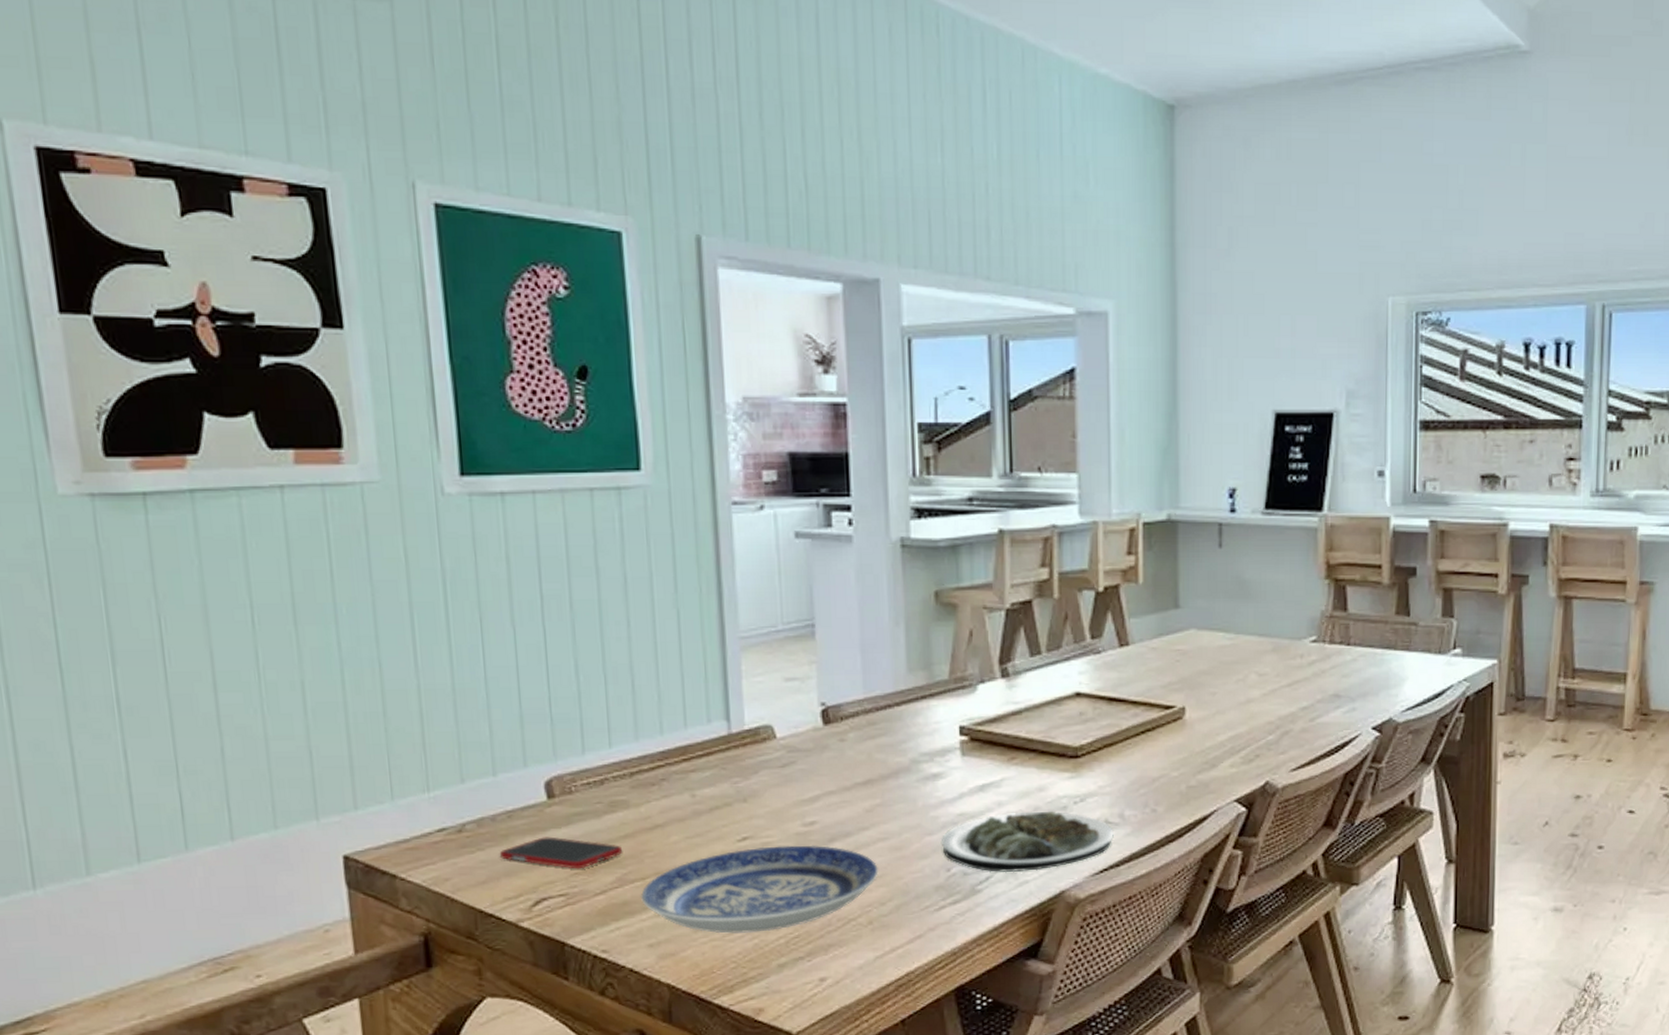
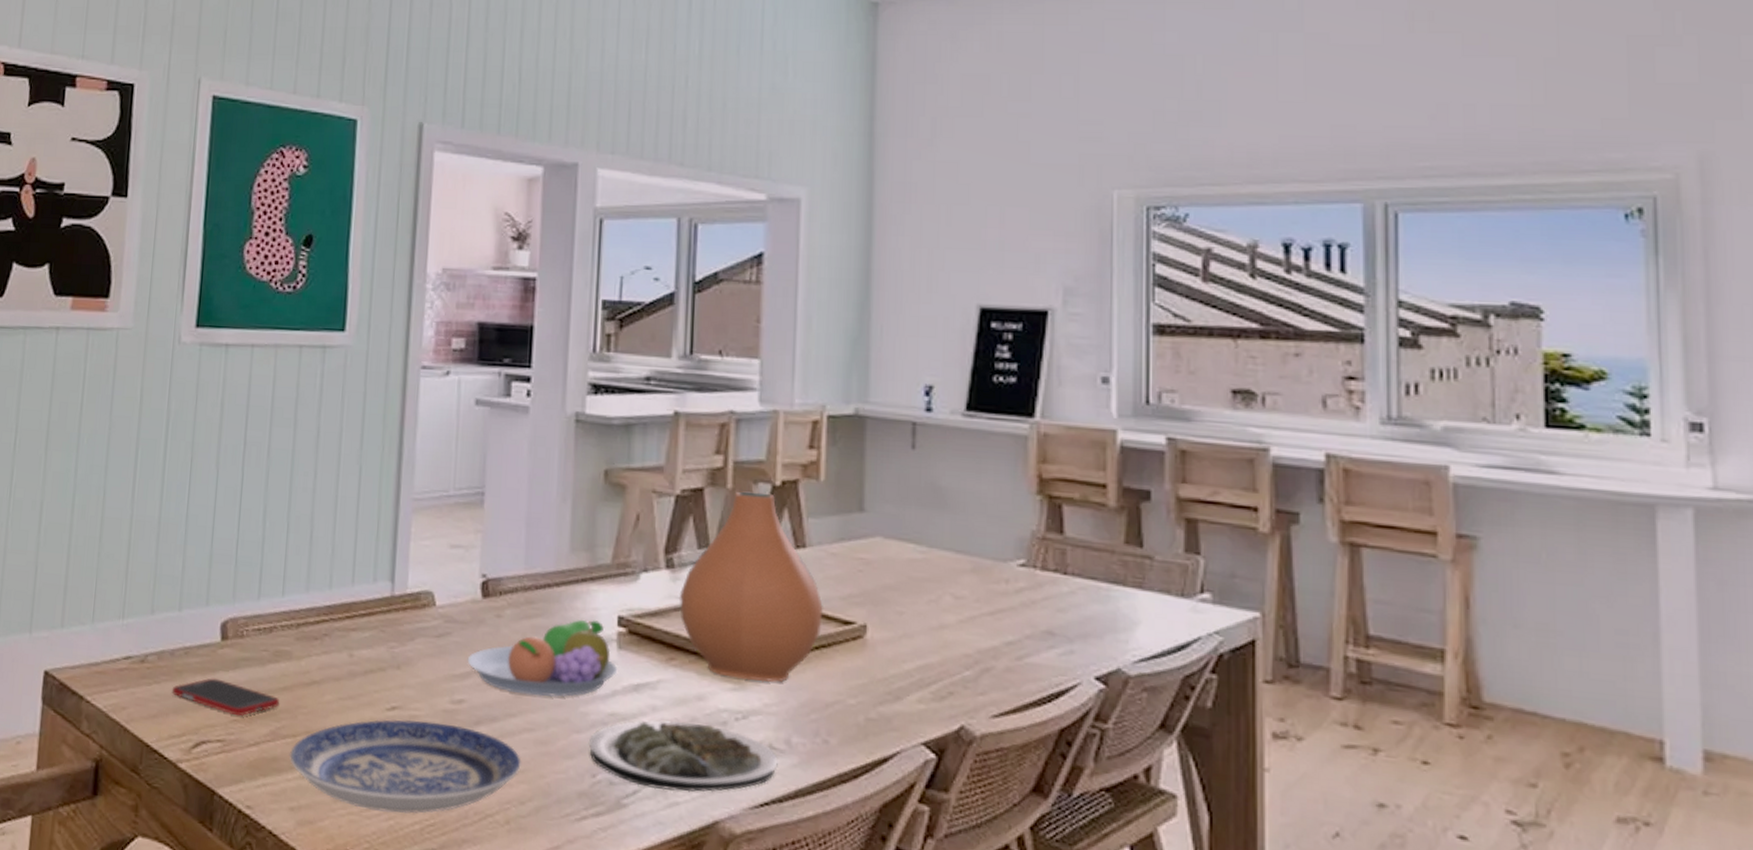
fruit bowl: none [814,733,963,809] -> present [467,619,618,697]
vase: none [1015,599,1148,768] -> present [679,491,824,683]

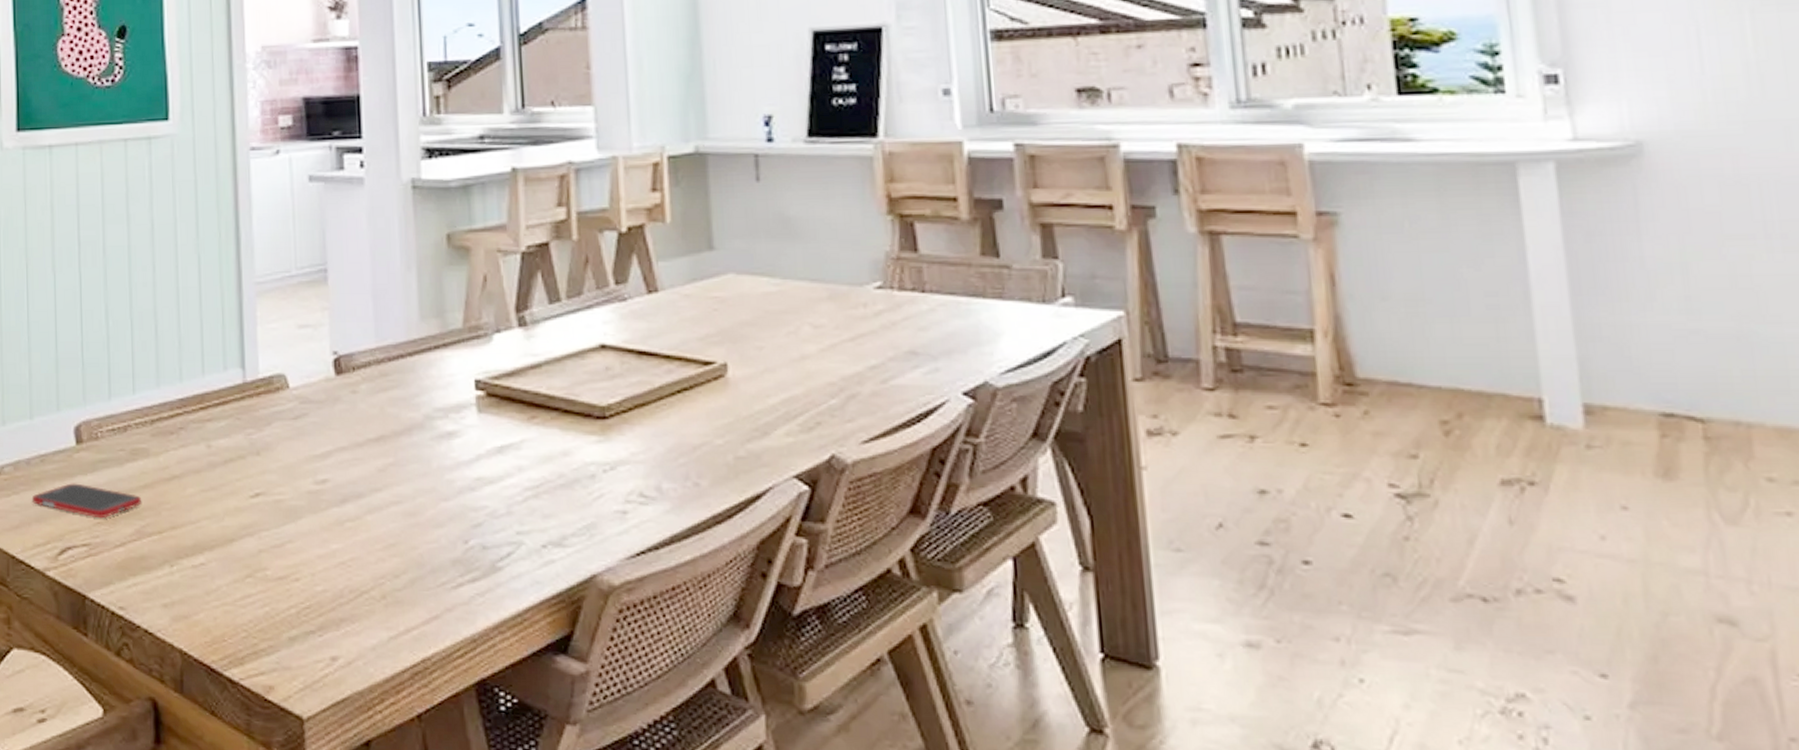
plate: present [289,719,521,814] -> none [156,504,392,599]
fruit bowl: present [467,619,618,697] -> none [326,386,480,468]
plate: present [589,719,778,792] -> none [458,480,651,550]
vase: present [679,491,824,683] -> none [534,241,683,431]

